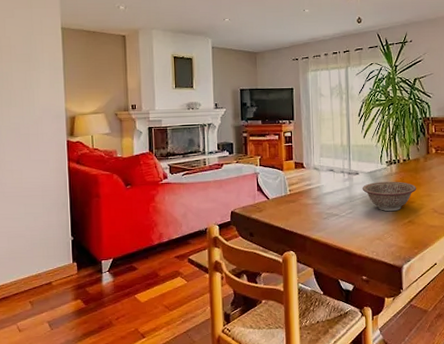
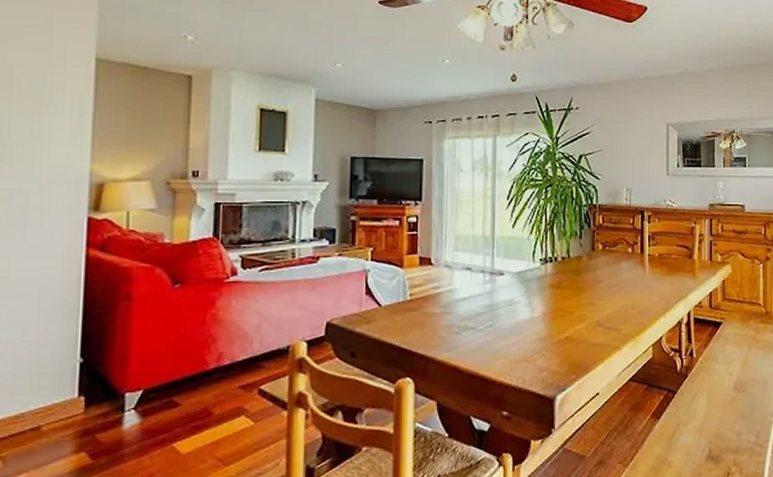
decorative bowl: present [362,181,417,212] -> none [507,285,577,325]

